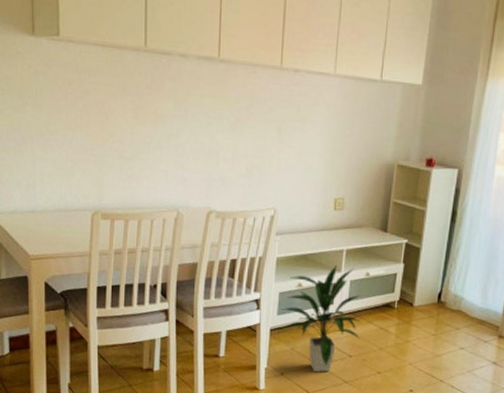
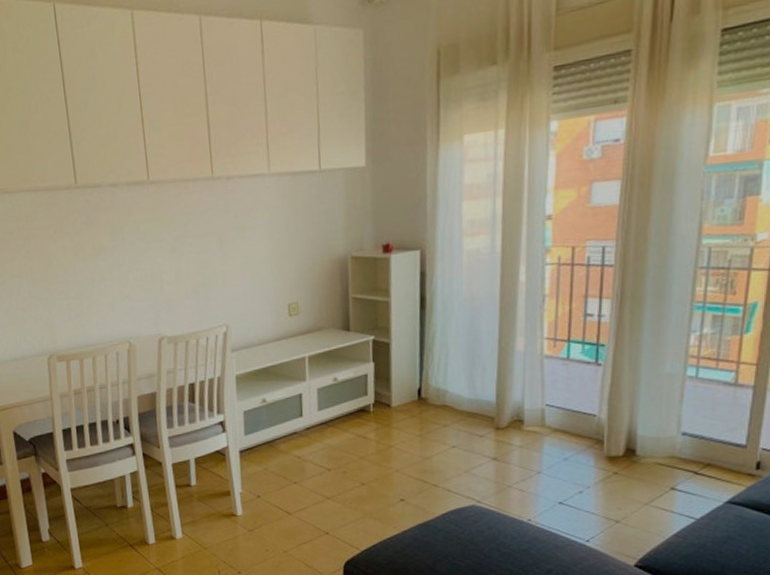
indoor plant: present [281,264,361,372] -> none [247,373,338,491]

